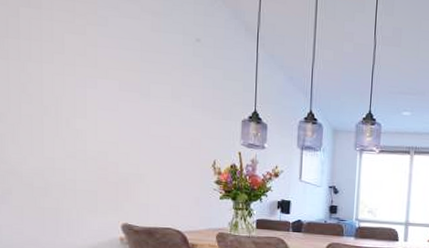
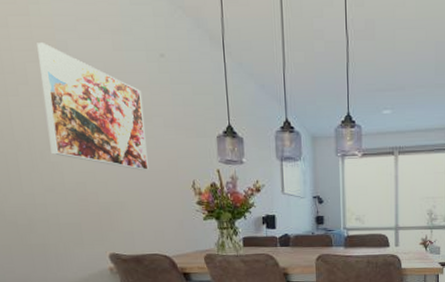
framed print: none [77,16,174,147] -> present [37,43,149,171]

